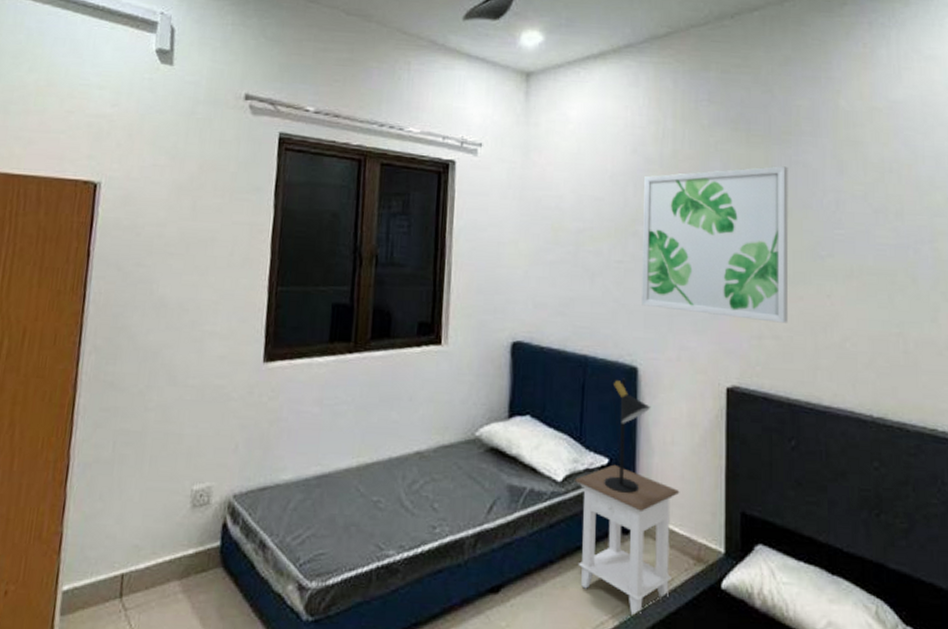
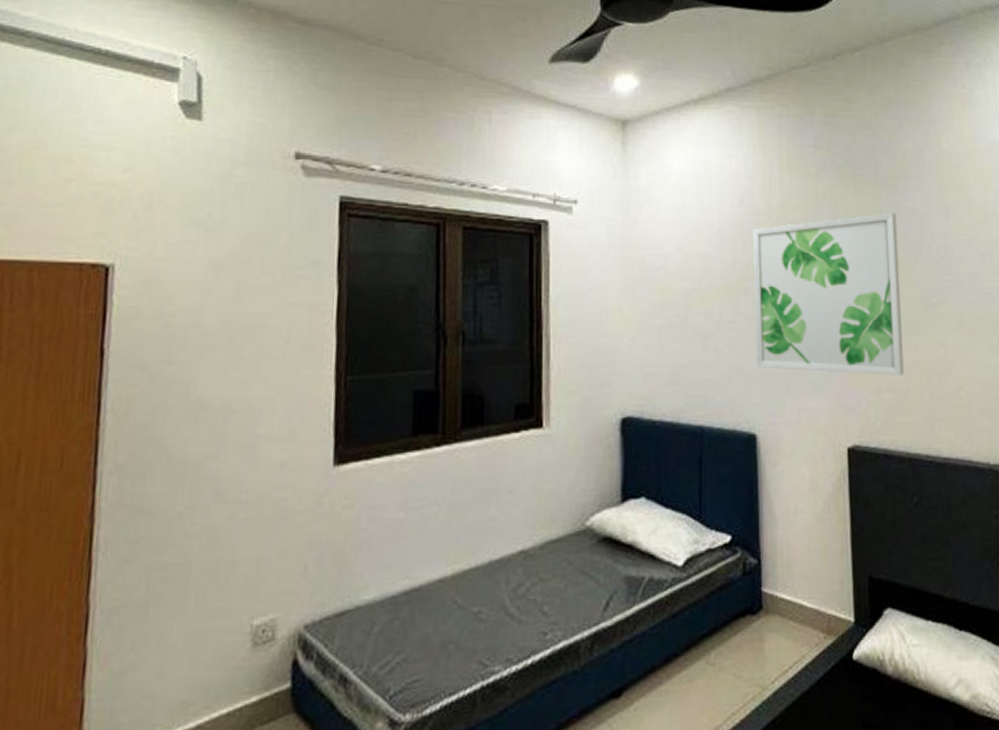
nightstand: present [575,464,680,615] -> none [697,541,806,700]
table lamp: present [604,378,651,493] -> none [727,447,773,571]

